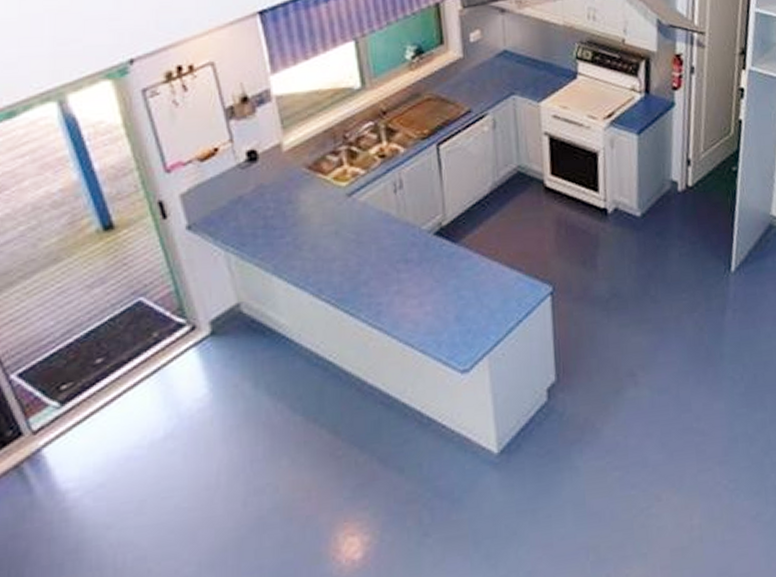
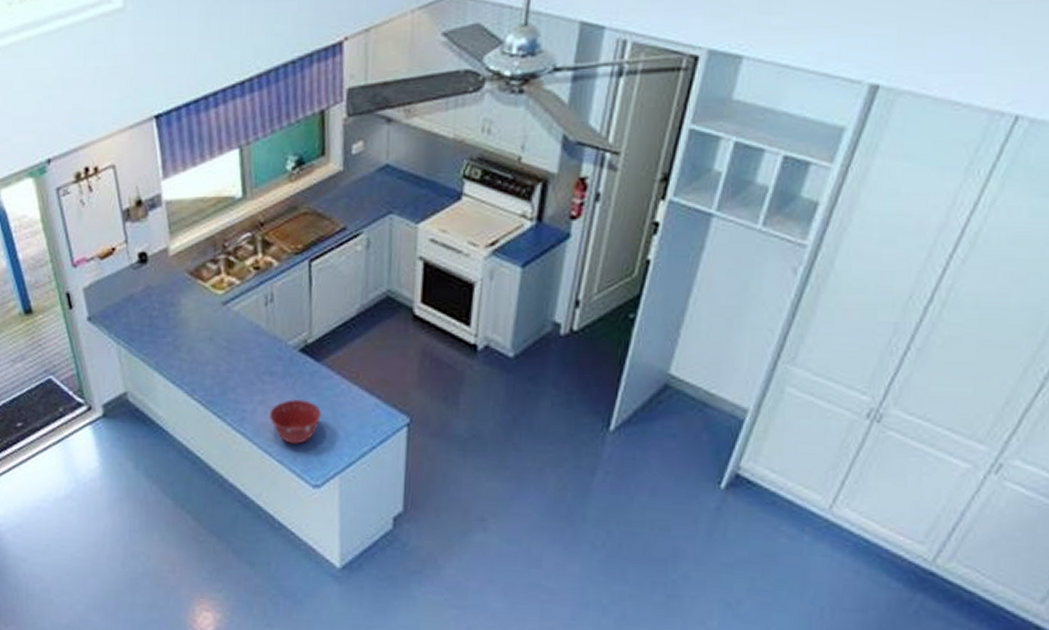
mixing bowl: none [407,283,464,331] -> present [269,399,322,444]

